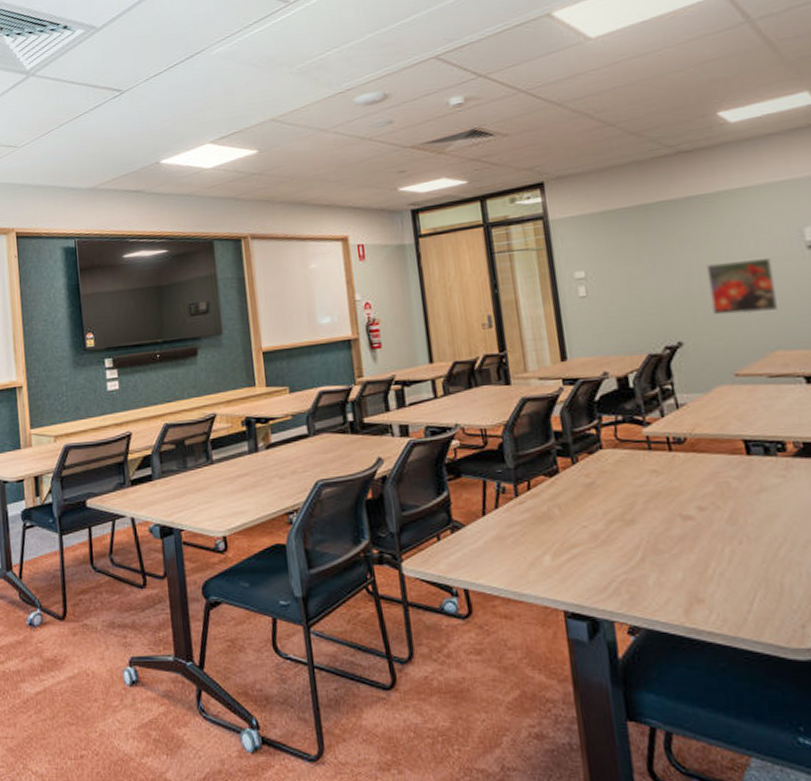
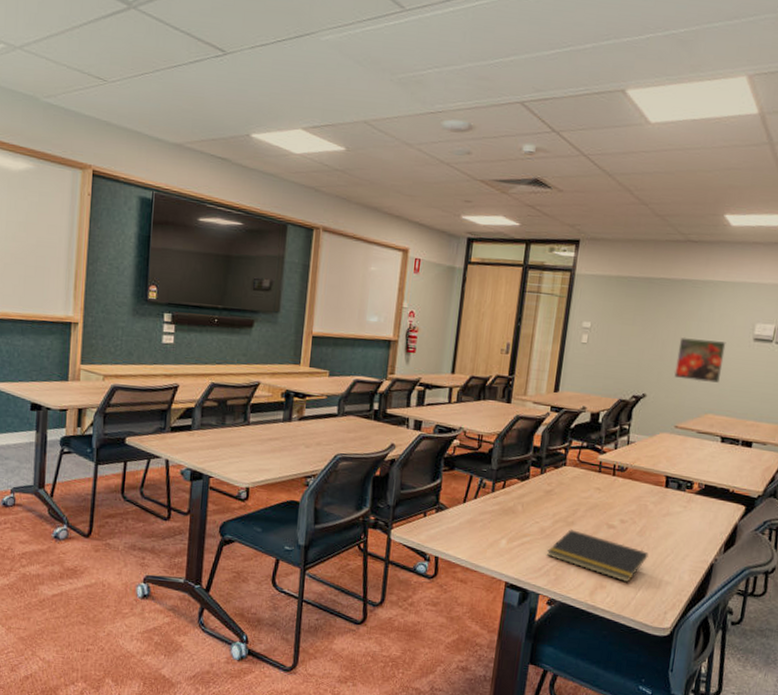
notepad: none [609,529,753,591] -> present [547,529,649,583]

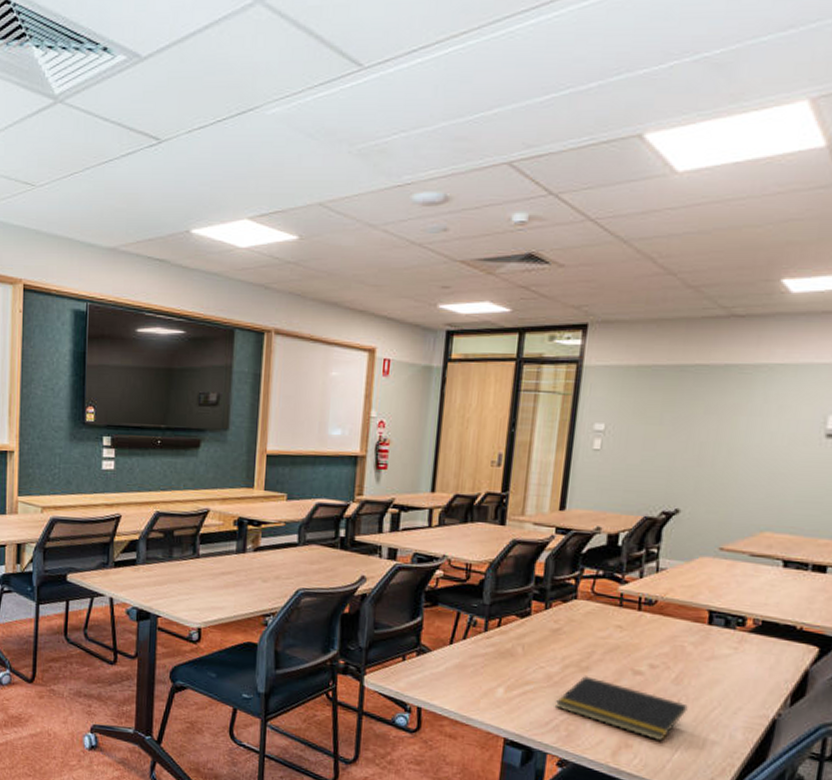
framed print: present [673,337,726,383] -> none [716,436,788,492]

